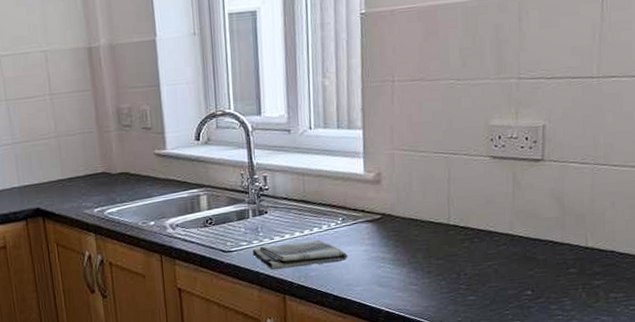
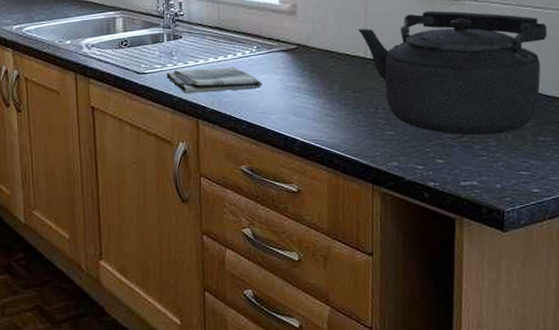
kettle: none [441,173,622,296] -> present [357,10,547,135]

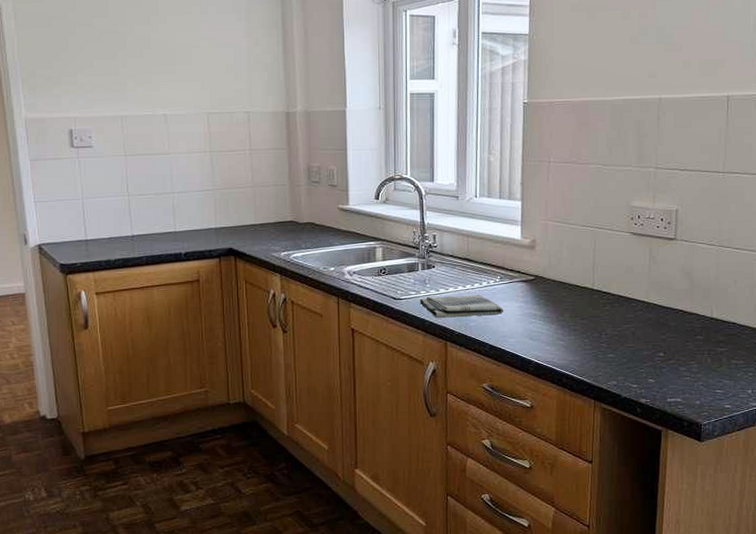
kettle: present [357,10,547,135] -> none [587,248,743,359]

